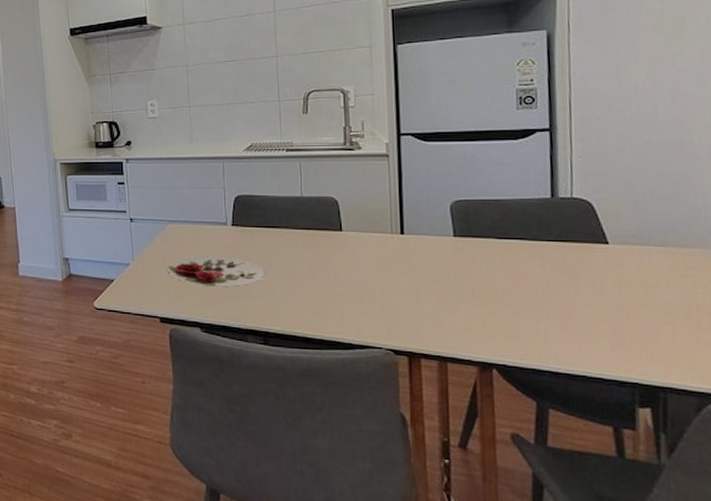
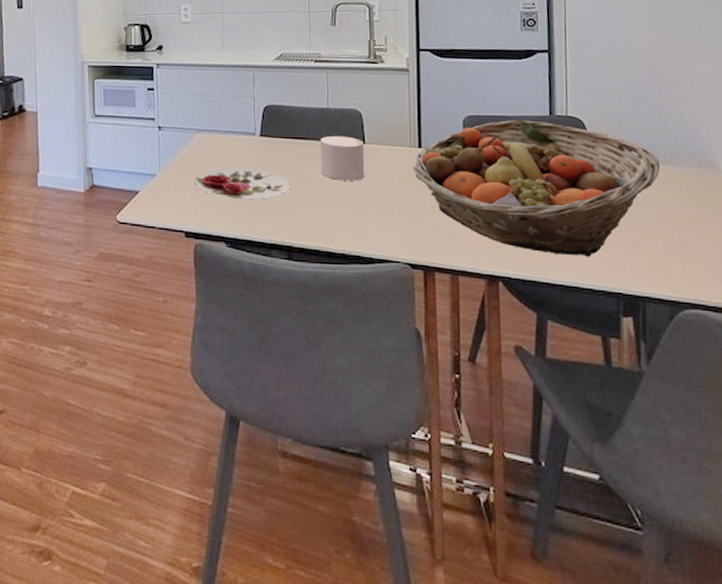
mug: none [294,223,343,268] -> present [320,135,365,181]
fruit basket: none [394,203,687,345] -> present [413,119,661,257]

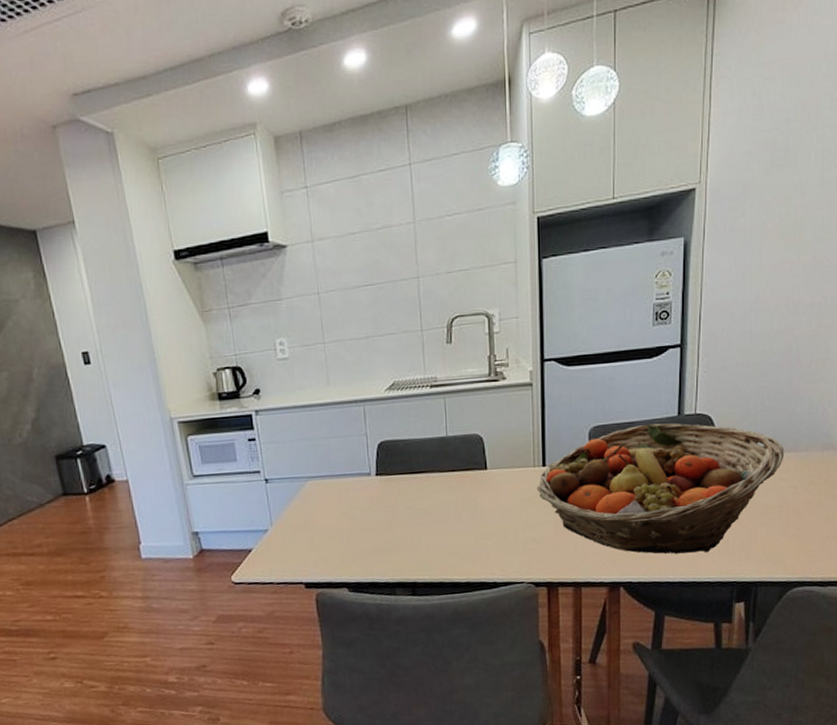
plate: present [195,166,292,200] -> none [310,509,412,544]
mug: present [320,135,365,181] -> none [439,464,488,511]

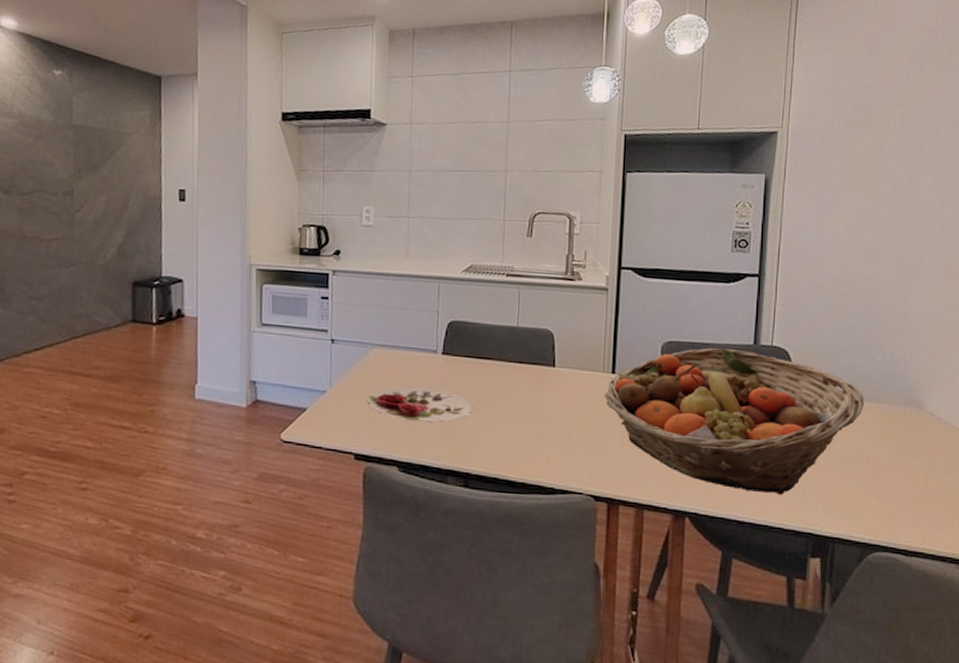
plate: none [310,509,412,544] -> present [368,385,473,423]

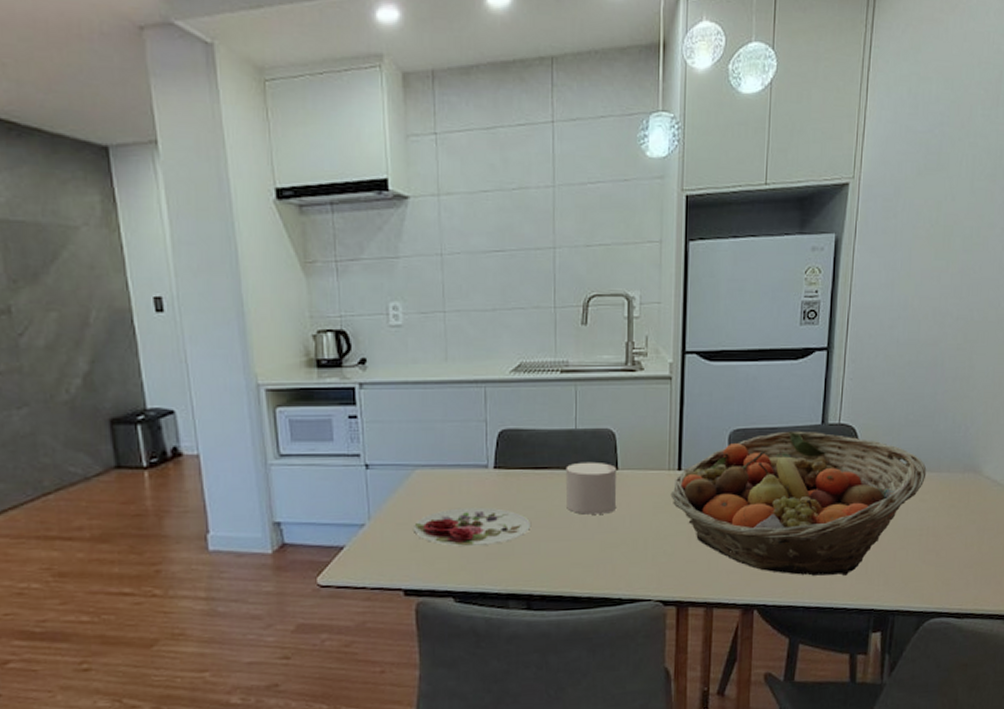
mug: none [506,357,554,406] -> present [565,461,617,515]

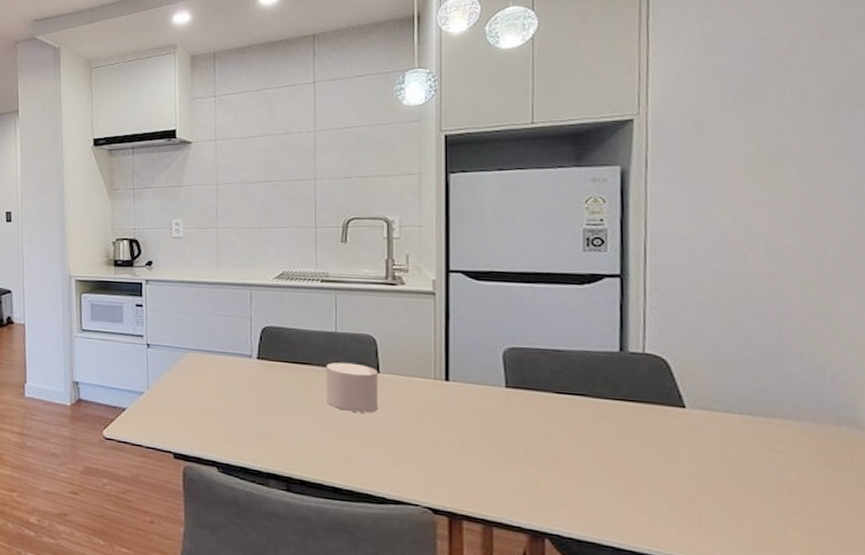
plate: present [414,507,532,547] -> none [185,389,292,426]
fruit basket: present [670,430,927,576] -> none [437,354,779,522]

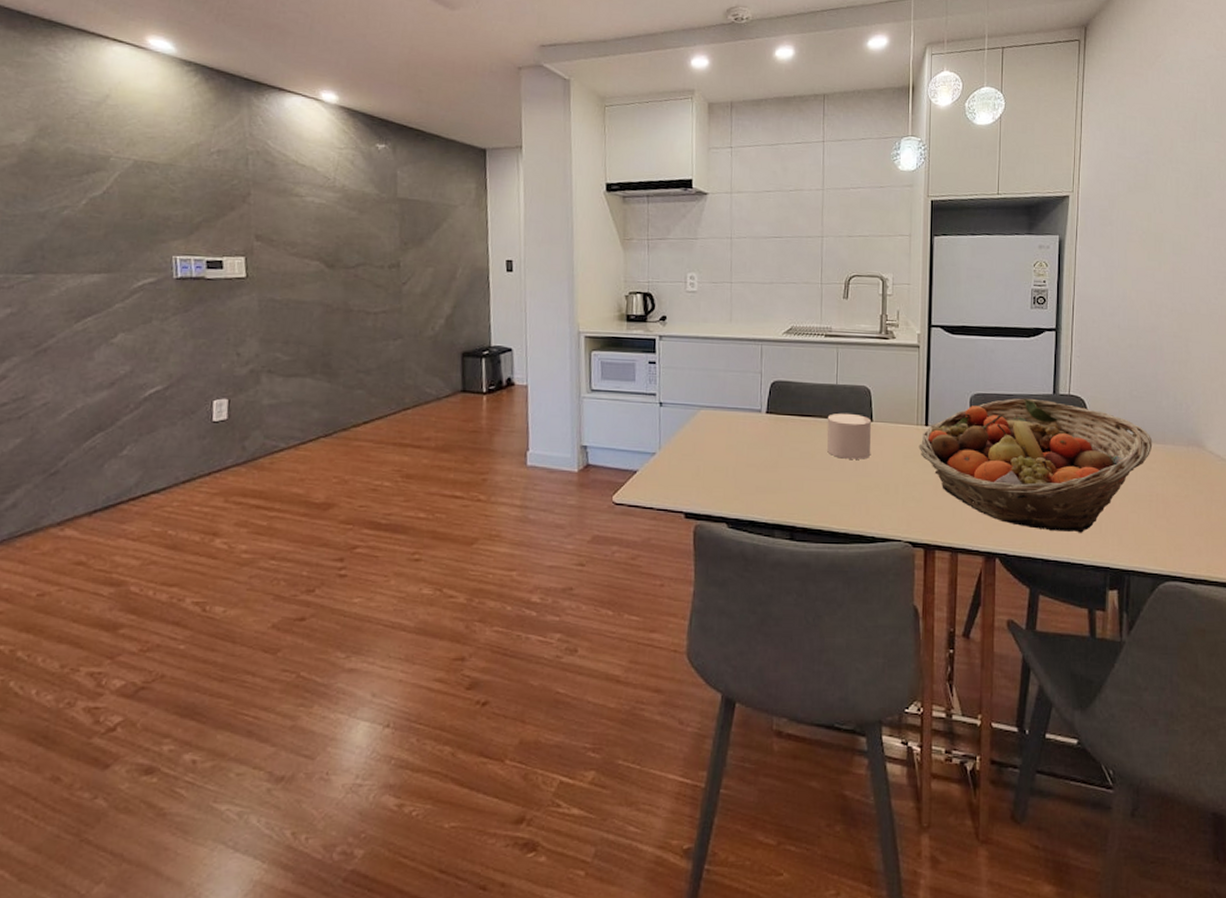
fruit basket: none [437,354,779,522] -> present [918,398,1153,533]

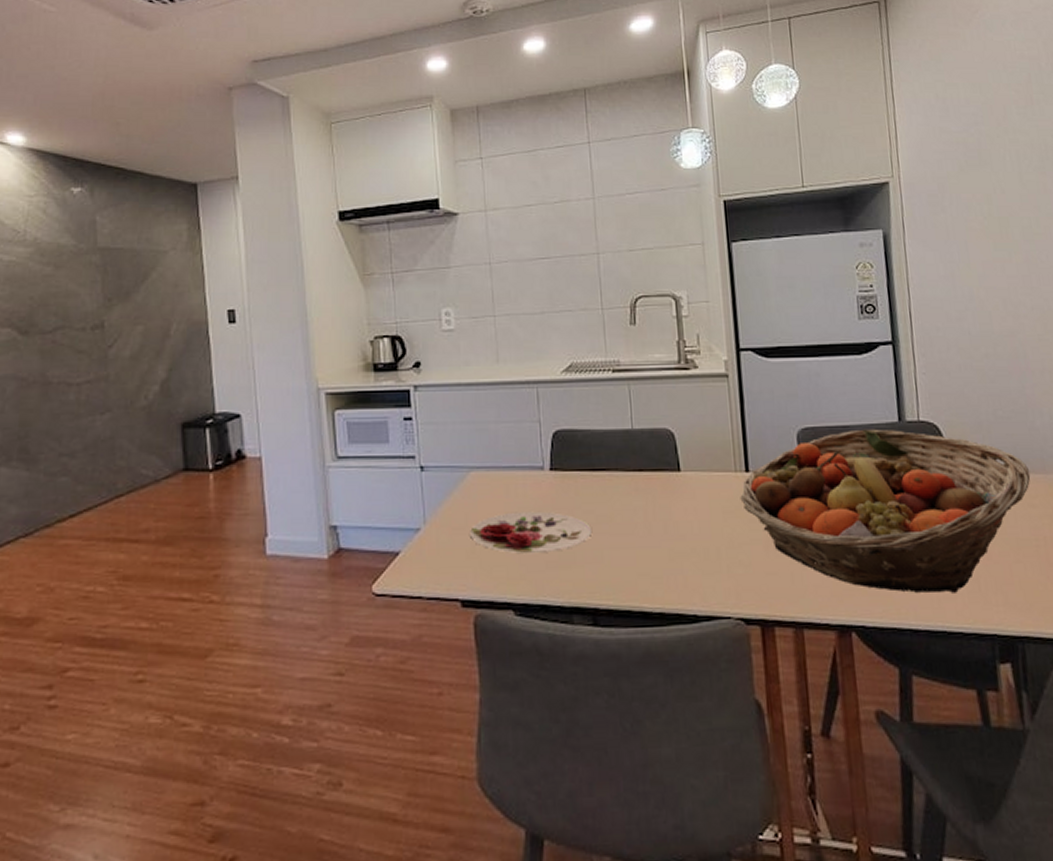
plate: none [696,444,797,480] -> present [470,511,593,554]
mug: present [827,413,872,459] -> none [624,463,683,520]

